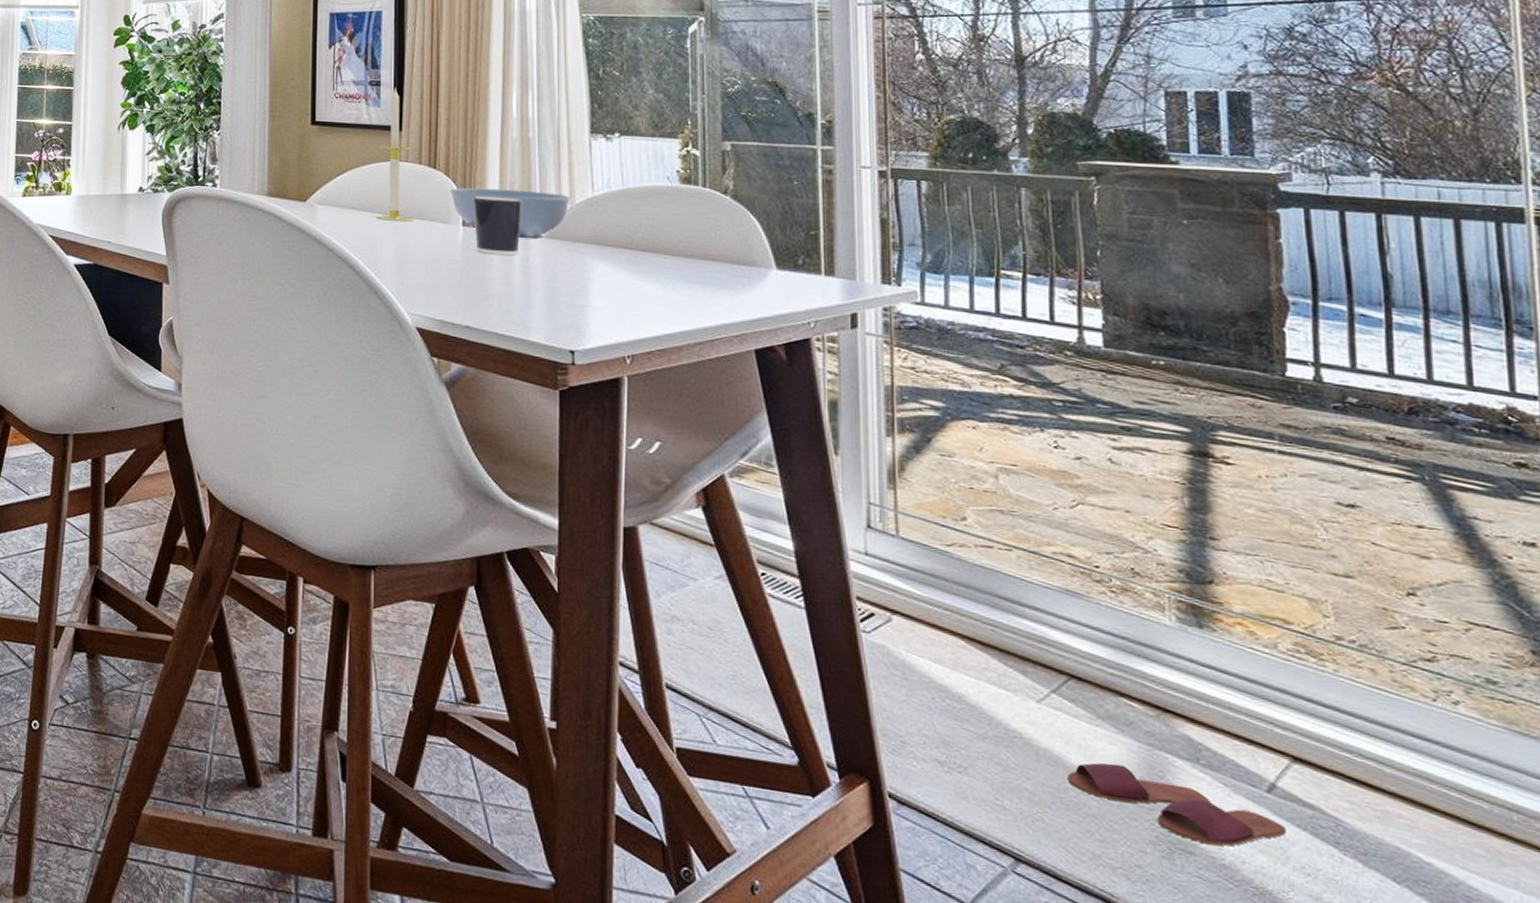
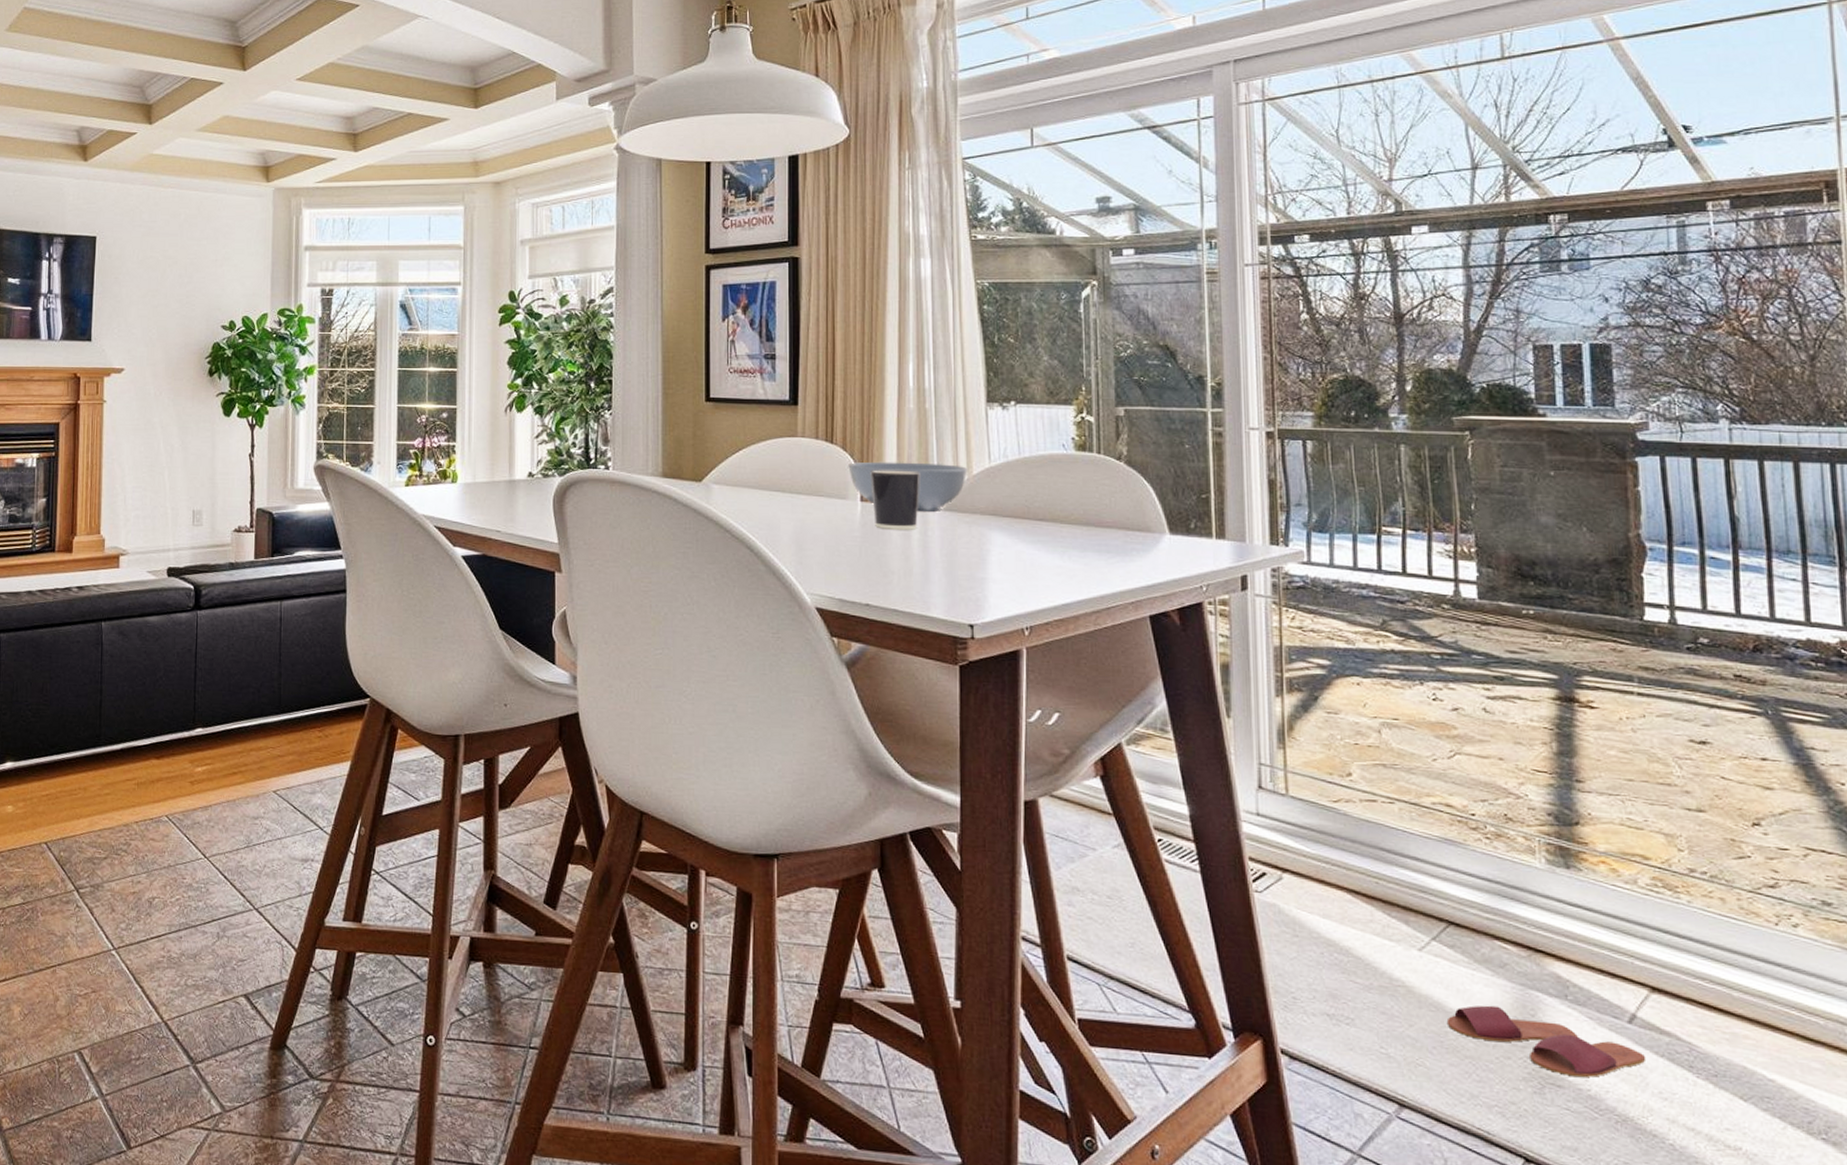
candle: present [375,87,414,223] -> none [772,360,811,500]

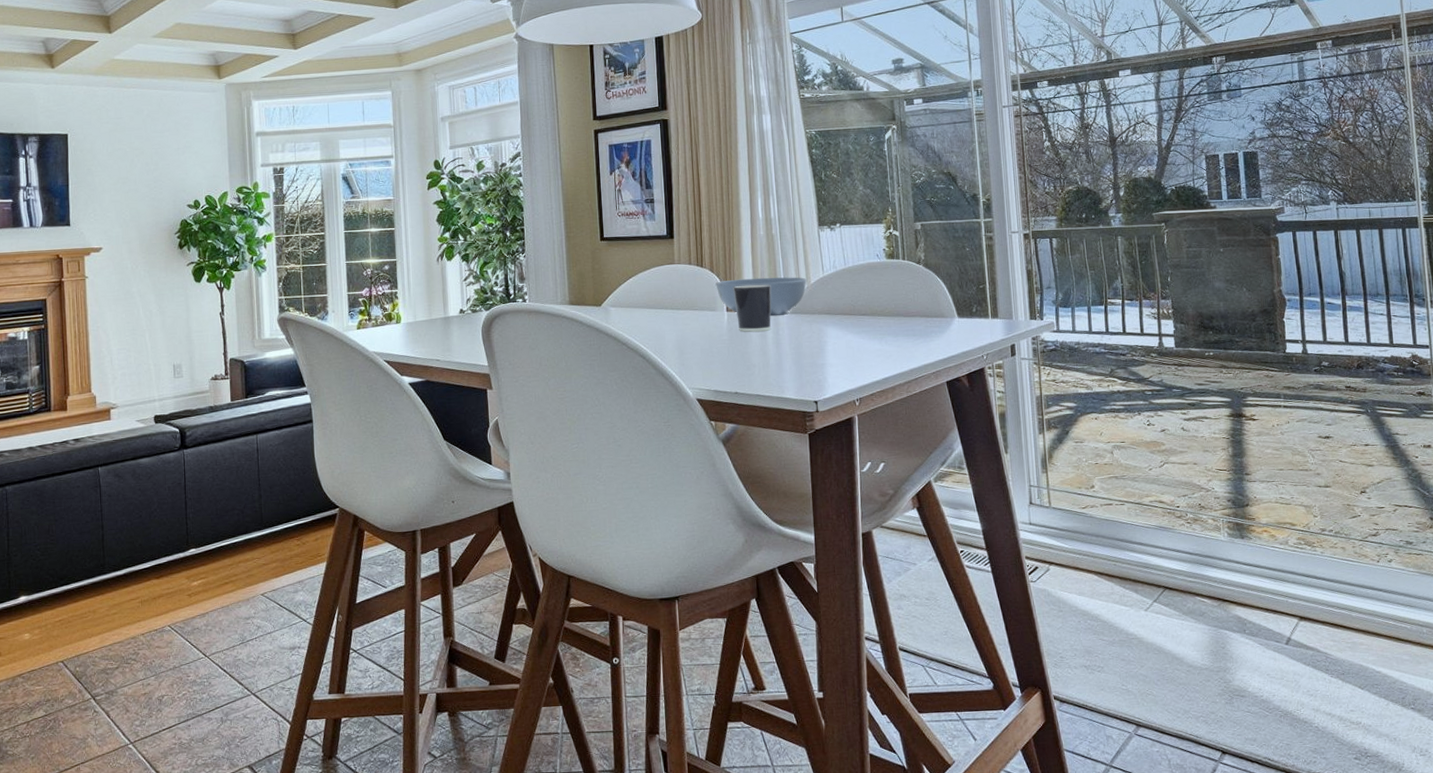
slippers: present [1446,1005,1647,1077] -> none [1166,644,1299,688]

